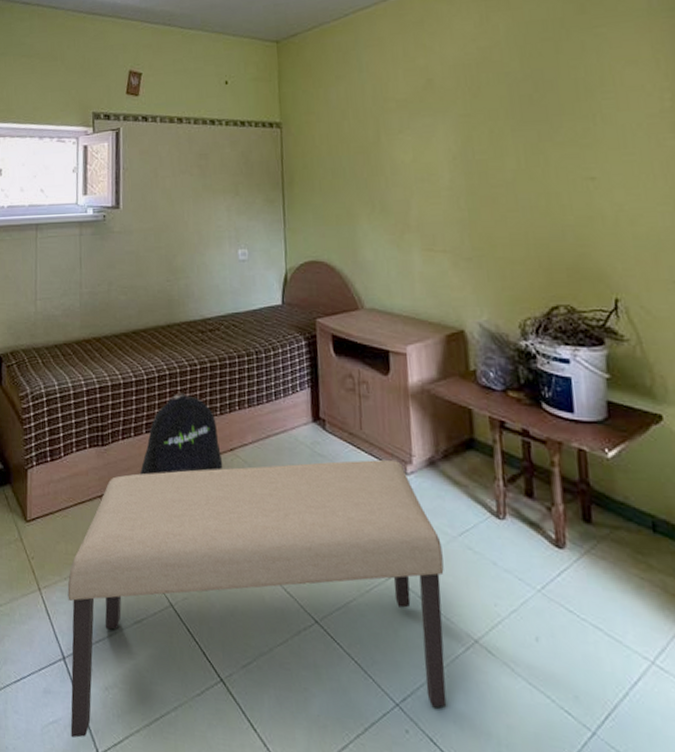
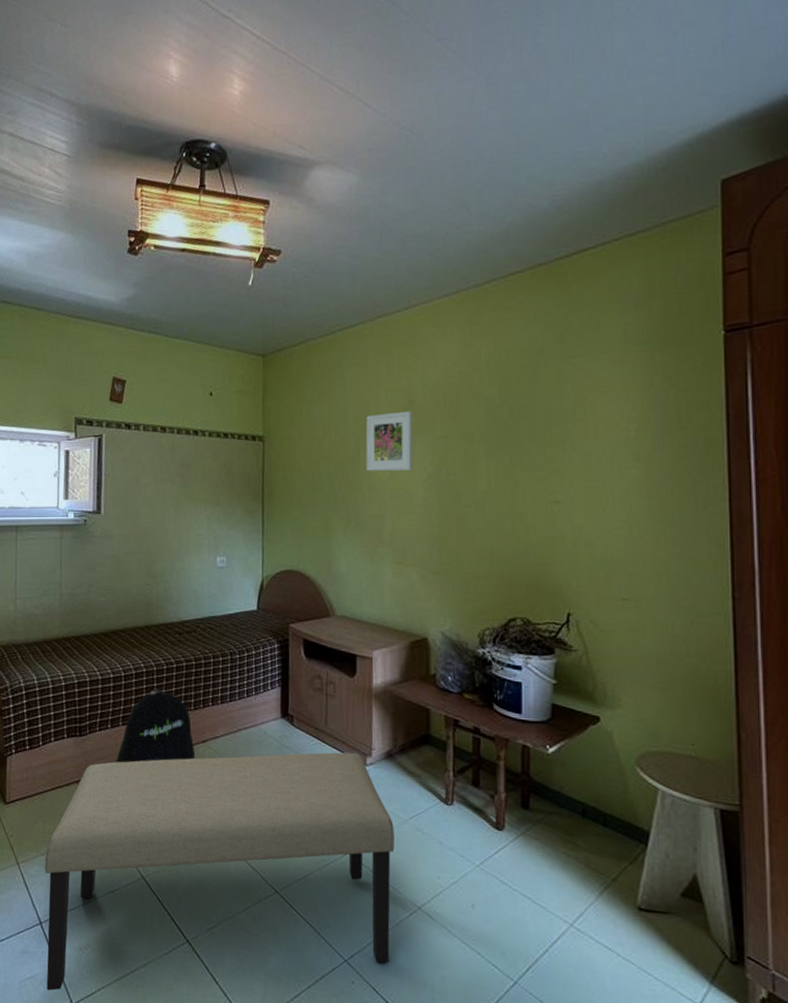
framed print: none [385,90,437,154] -> present [365,411,413,472]

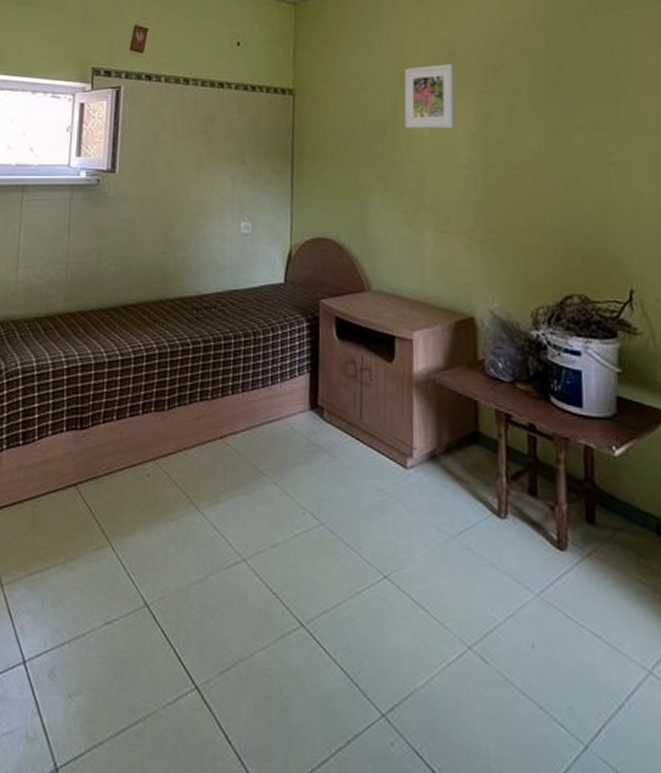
bench: present [45,752,395,991] -> none [27,452,440,751]
backpack: present [115,688,196,763] -> none [119,373,212,463]

